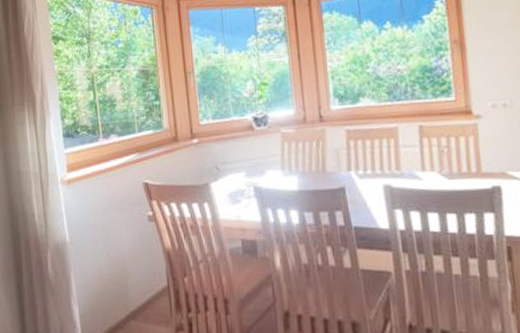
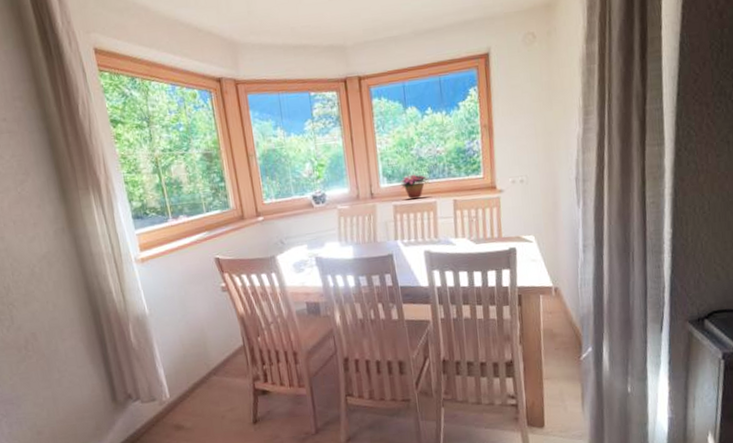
flower arrangement: none [353,95,390,124] -> present [400,174,430,200]

